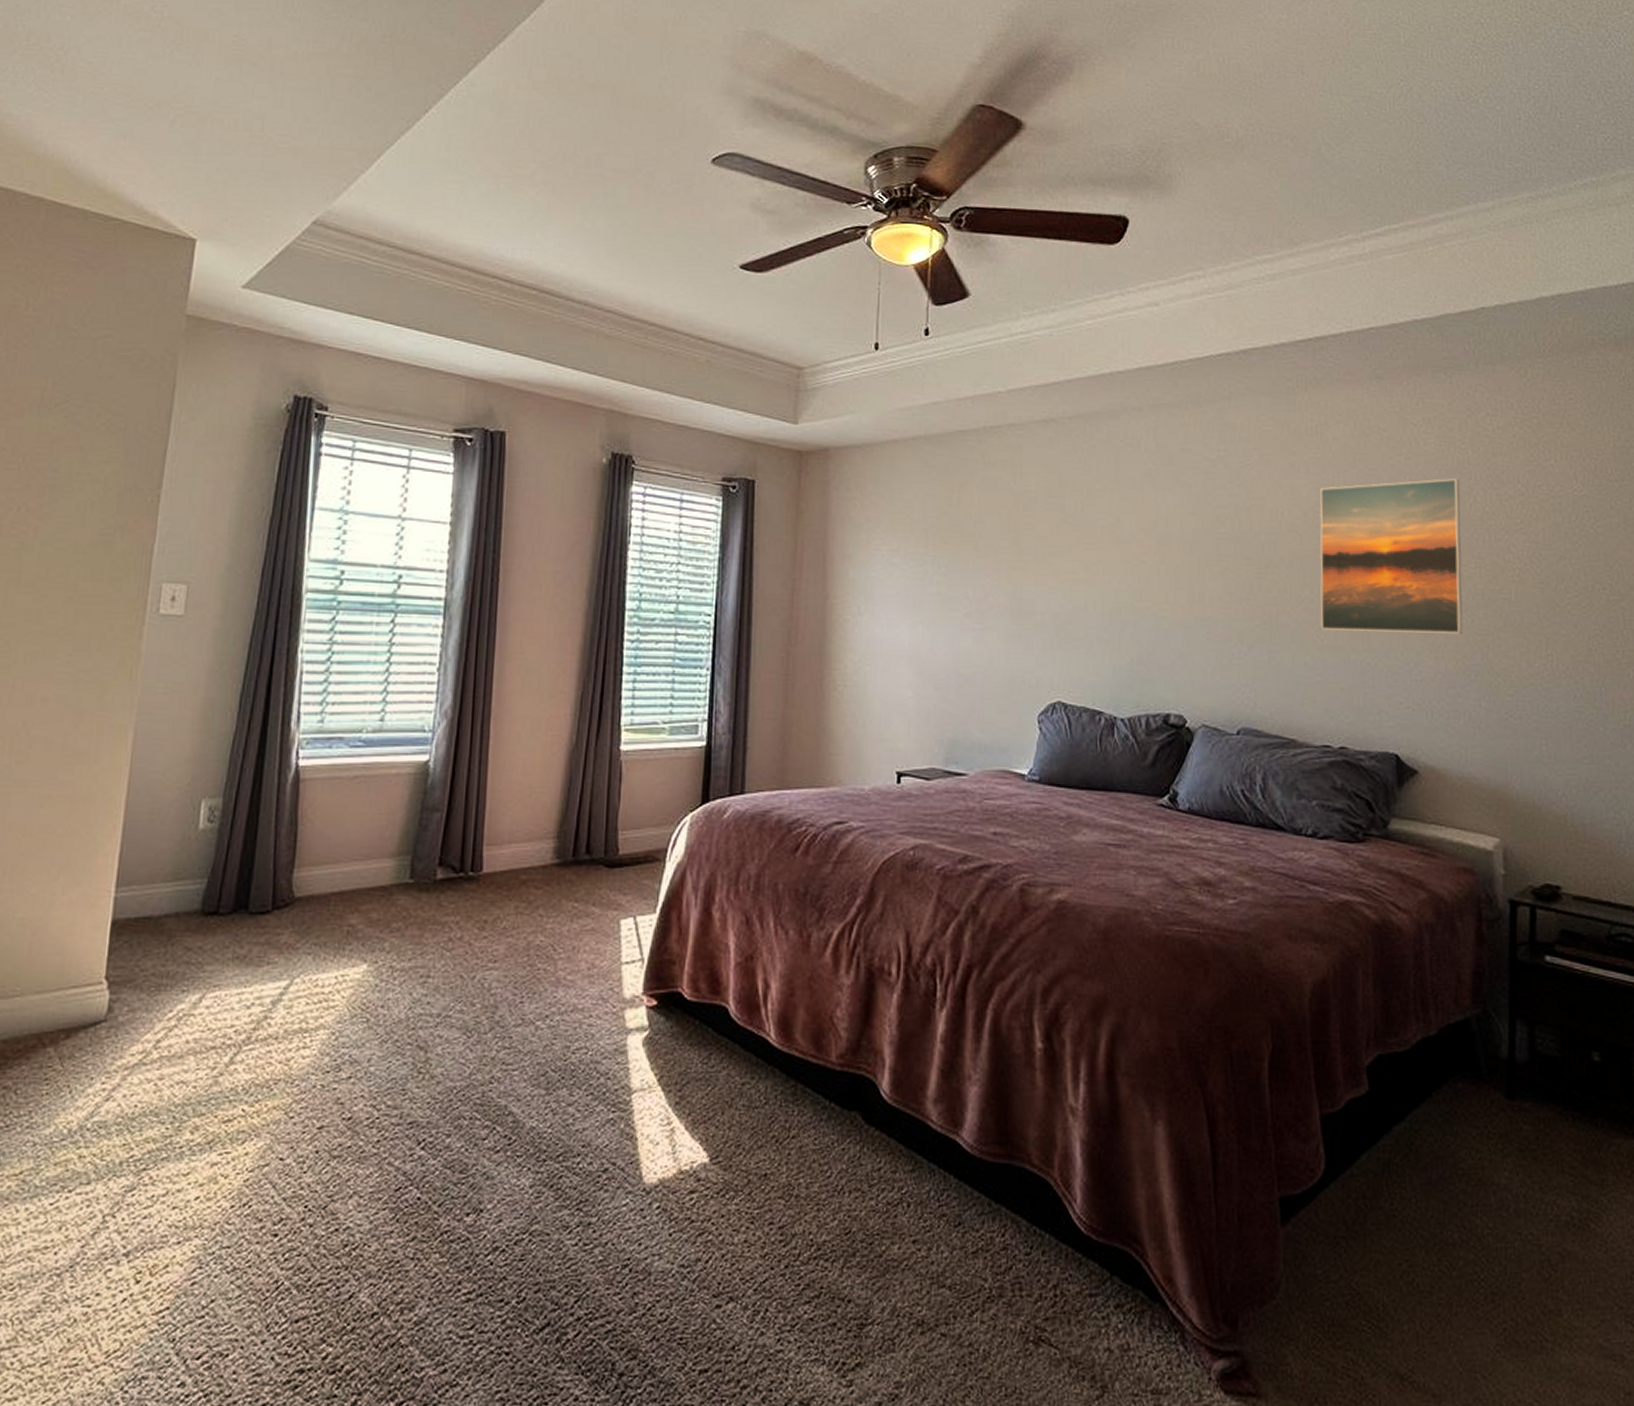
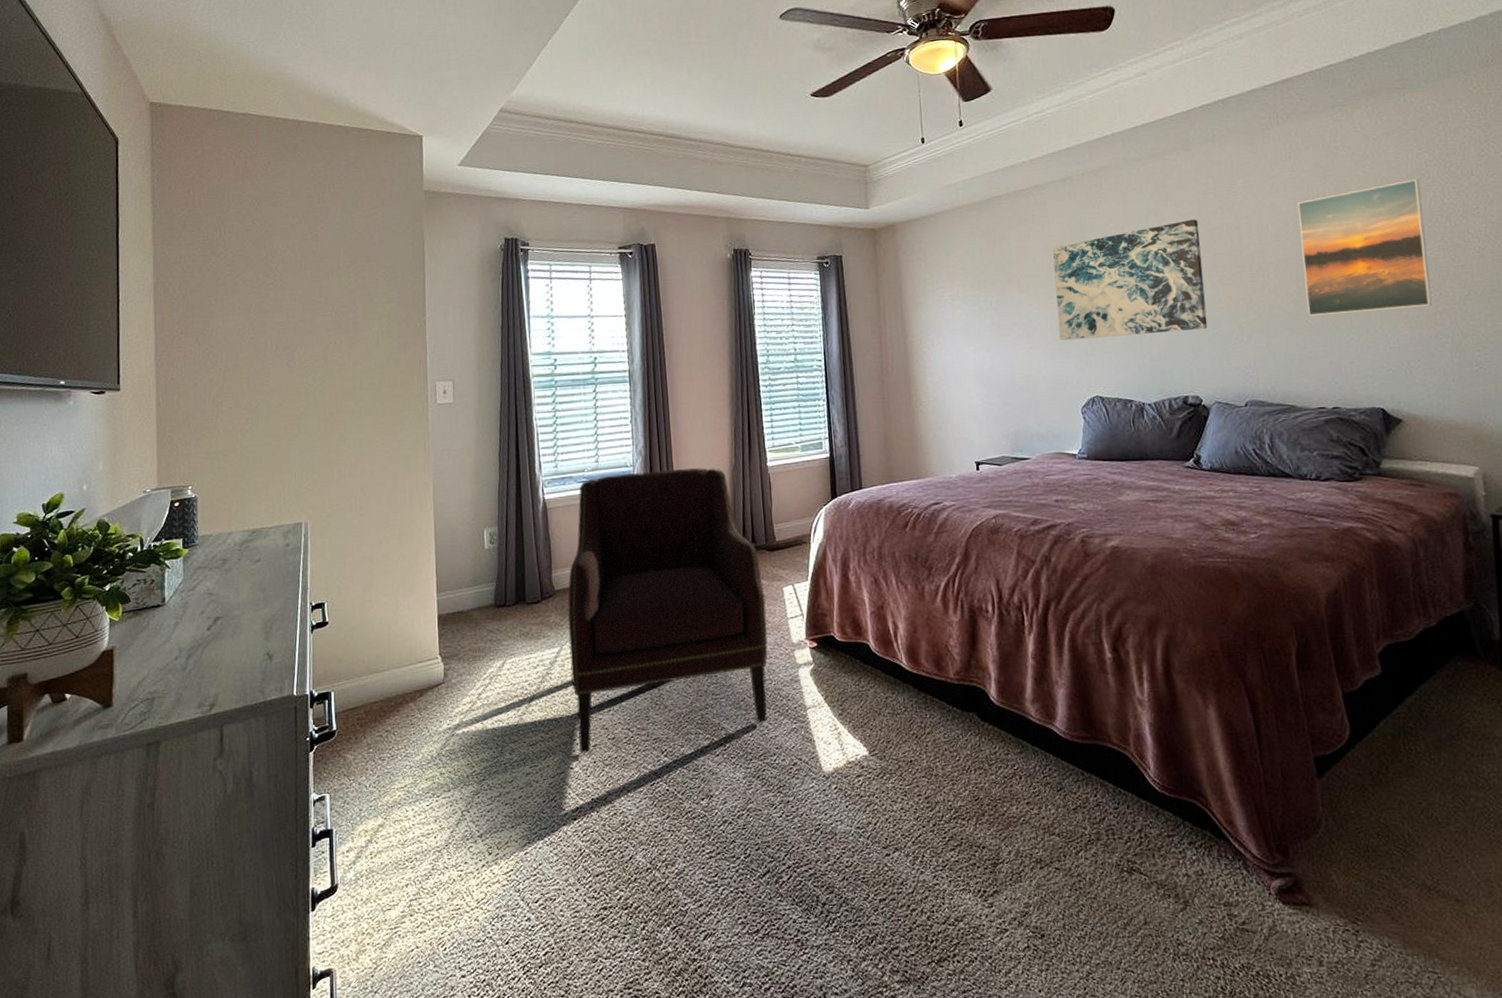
armchair: none [297,740,594,1137] -> present [567,468,768,753]
wall art: none [1021,492,1203,631] -> present [1052,219,1208,341]

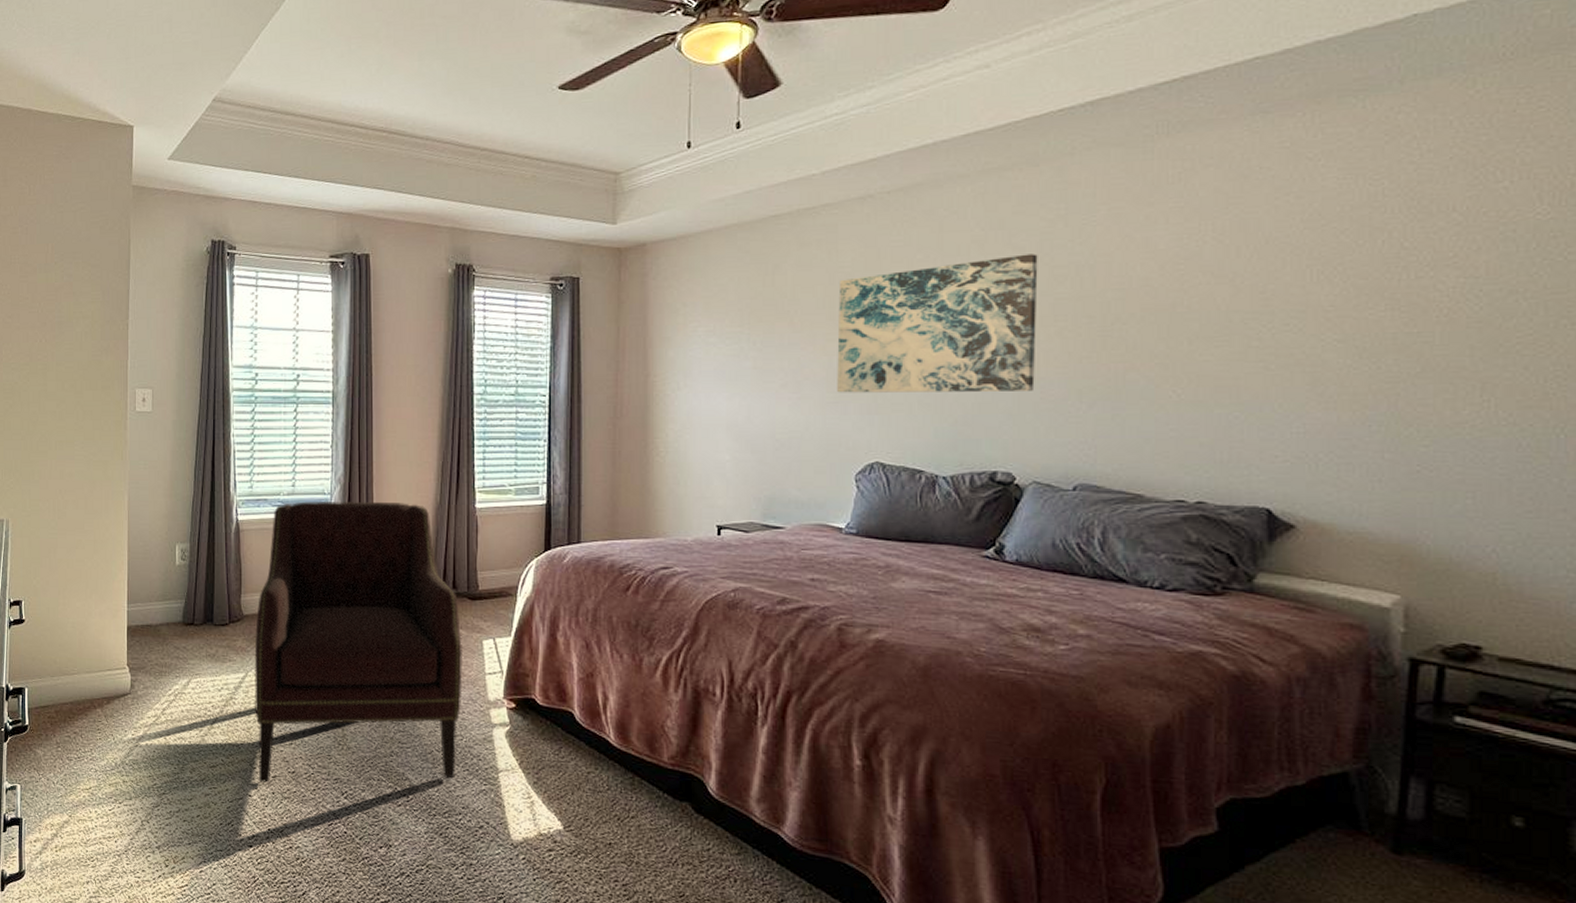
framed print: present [1297,179,1432,316] -> none [1177,214,1369,384]

